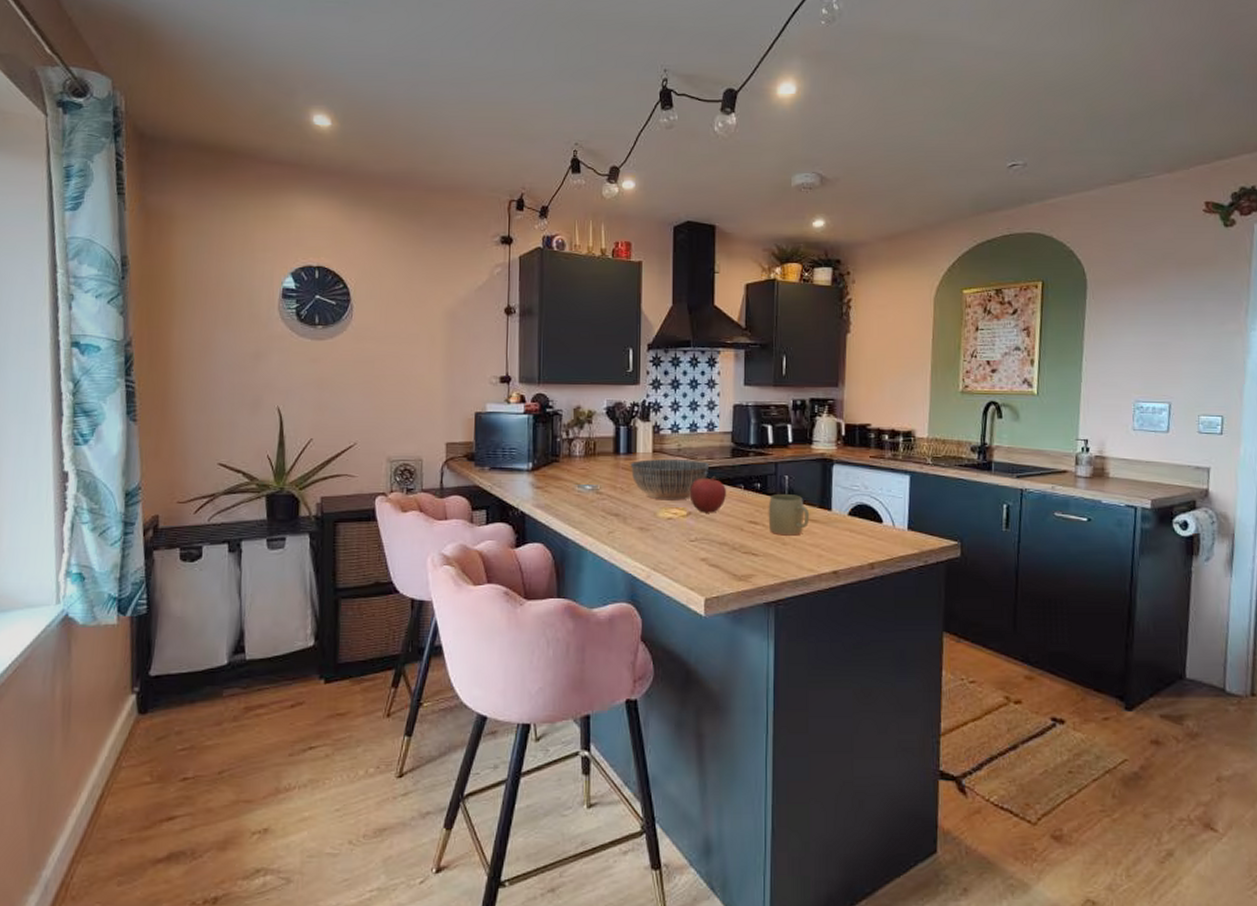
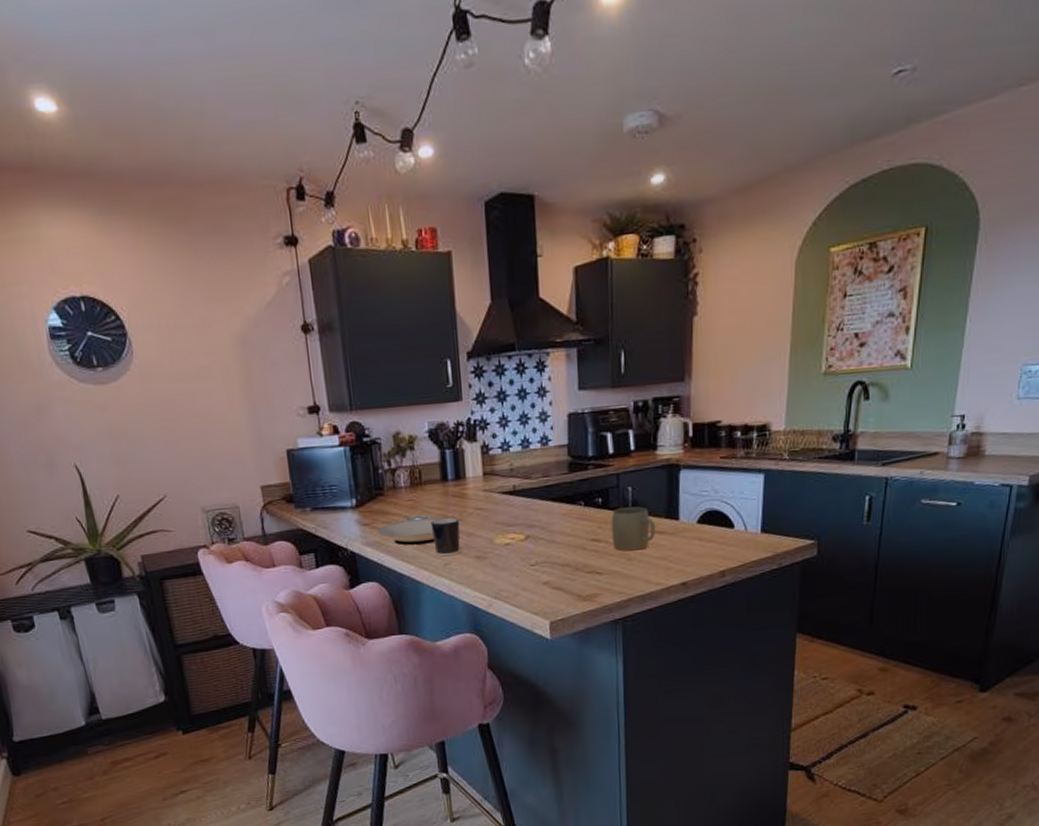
plate: none [549,486,628,511] -> present [377,517,461,546]
mug: none [599,489,627,525] -> present [430,518,461,557]
bowl: present [630,459,710,501] -> none [460,479,546,526]
fruit: present [689,476,727,513] -> none [526,495,567,535]

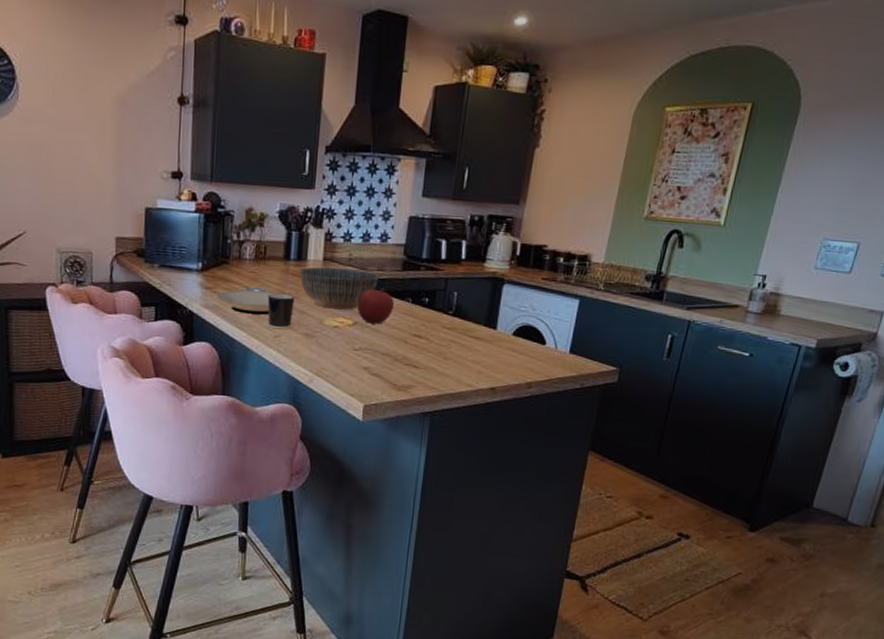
bowl: none [460,479,546,526] -> present [299,267,380,310]
fruit: none [526,495,567,535] -> present [357,288,395,324]
mug: present [611,506,656,551] -> none [432,310,475,352]

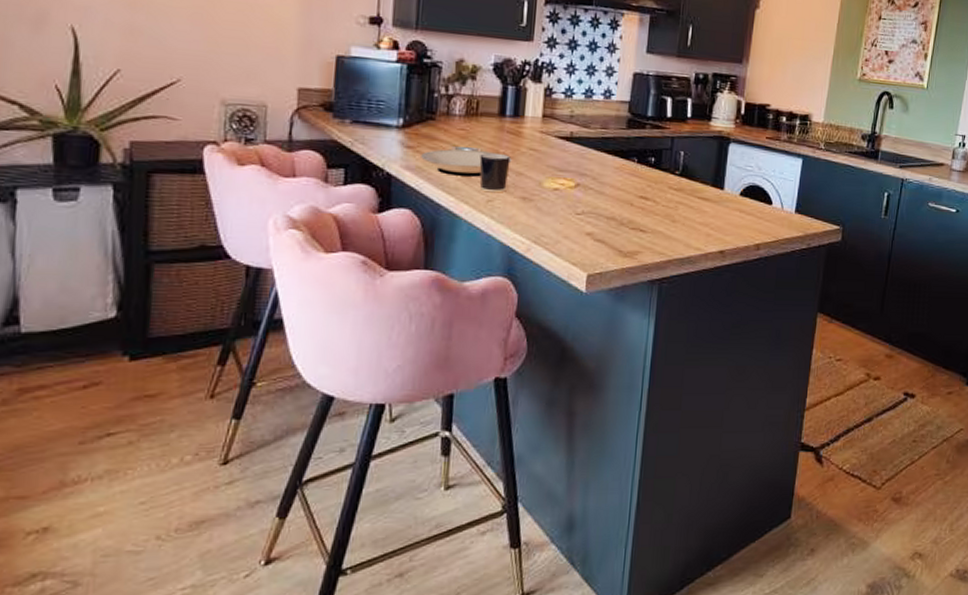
bowl: present [299,267,380,310] -> none [516,124,603,171]
fruit: present [357,288,395,324] -> none [579,147,620,186]

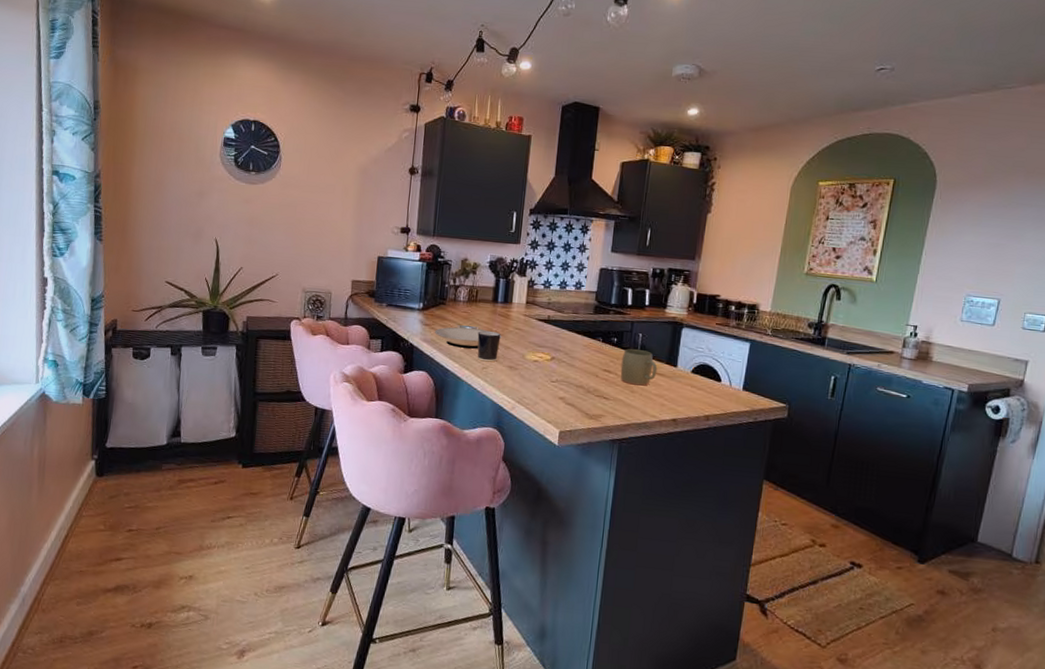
mug: none [659,170,702,214] -> present [620,349,658,386]

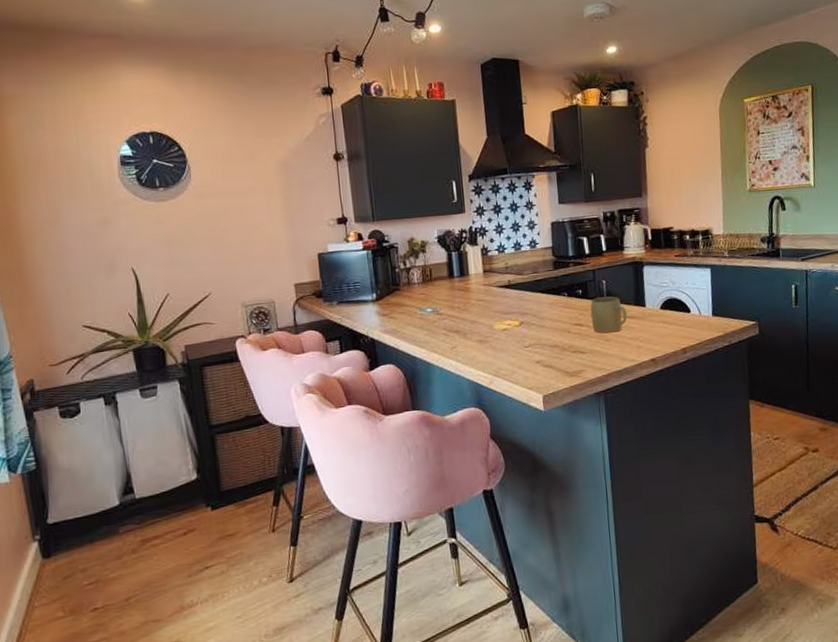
plate: present [435,327,502,349] -> none [394,308,466,332]
mug: present [477,331,501,362] -> none [439,308,465,341]

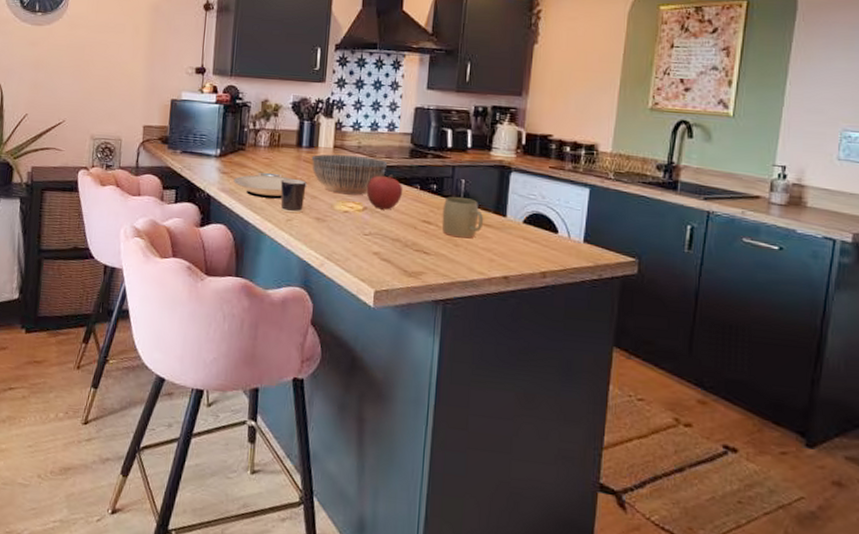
plate: none [394,308,466,332] -> present [234,175,308,199]
mug: none [439,308,465,341] -> present [280,179,307,214]
bowl: none [464,275,535,314] -> present [311,154,388,195]
fruit: none [519,288,553,321] -> present [366,175,403,210]

